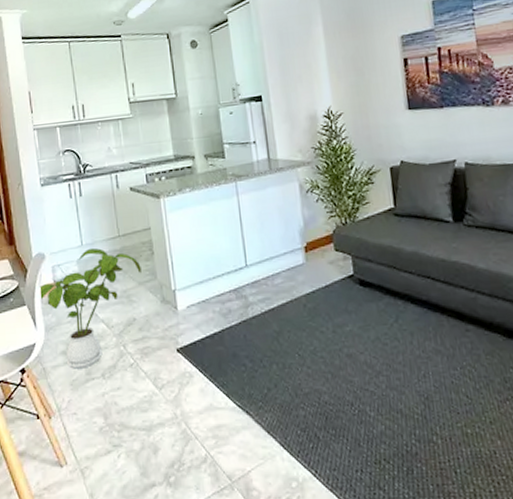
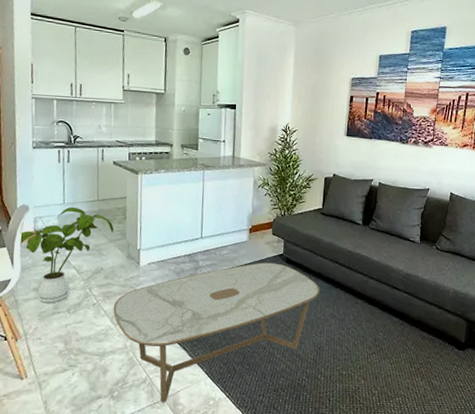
coffee table: none [154,287,413,487] -> present [113,262,320,402]

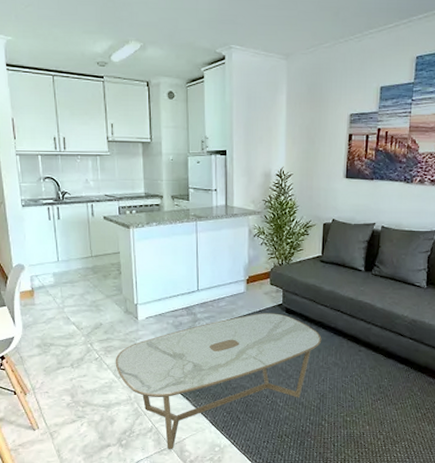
house plant: present [20,206,114,304] -> none [19,264,110,359]

